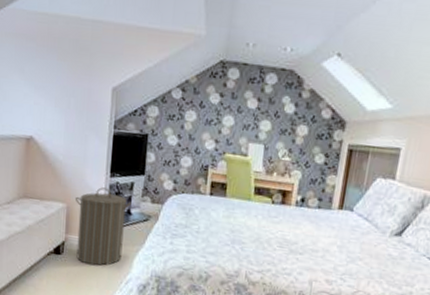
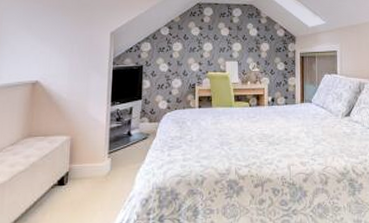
laundry hamper: present [76,187,131,266] -> none [79,116,131,190]

